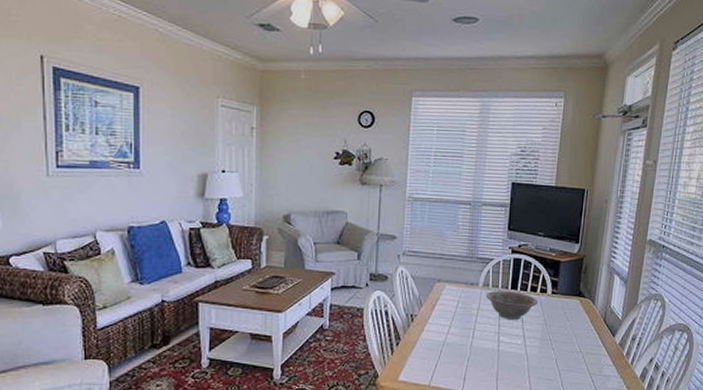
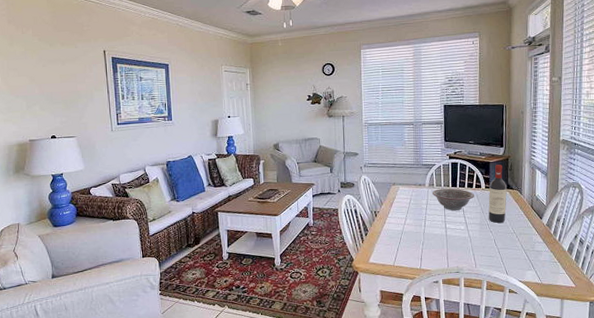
wine bottle: none [552,265,578,339] -> present [488,165,507,224]

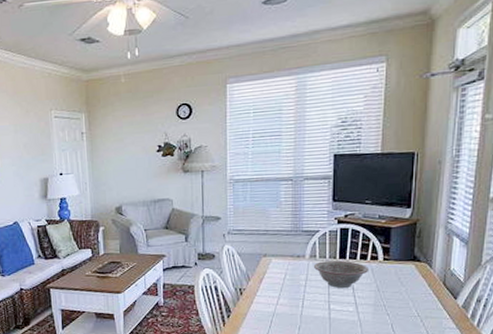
wine bottle: present [488,165,507,224] -> none [386,230,412,305]

